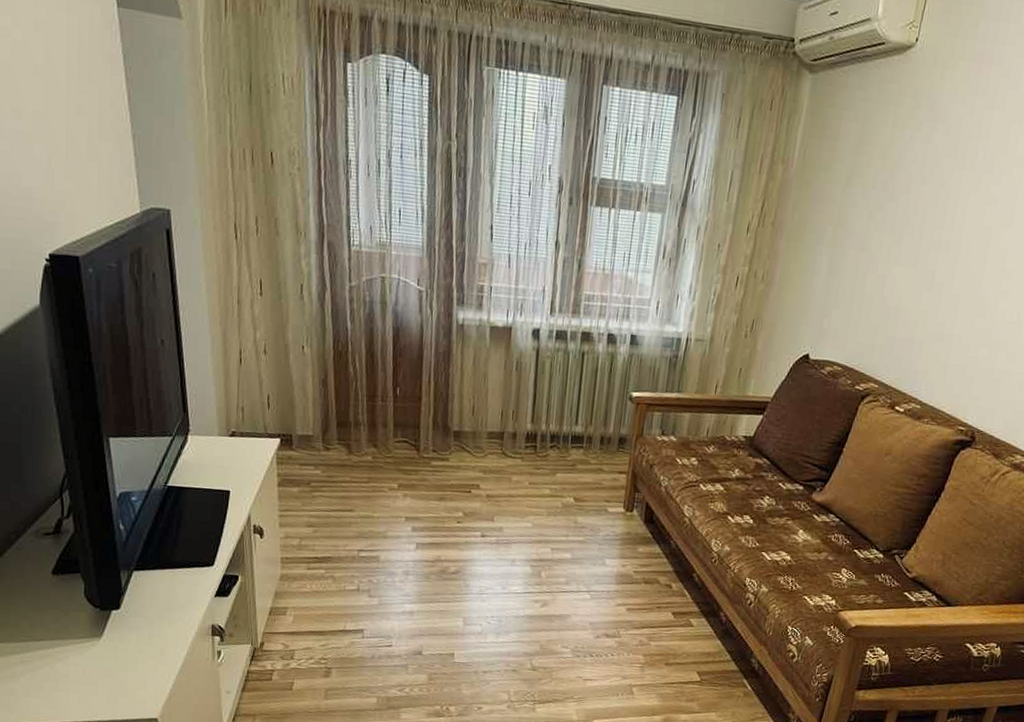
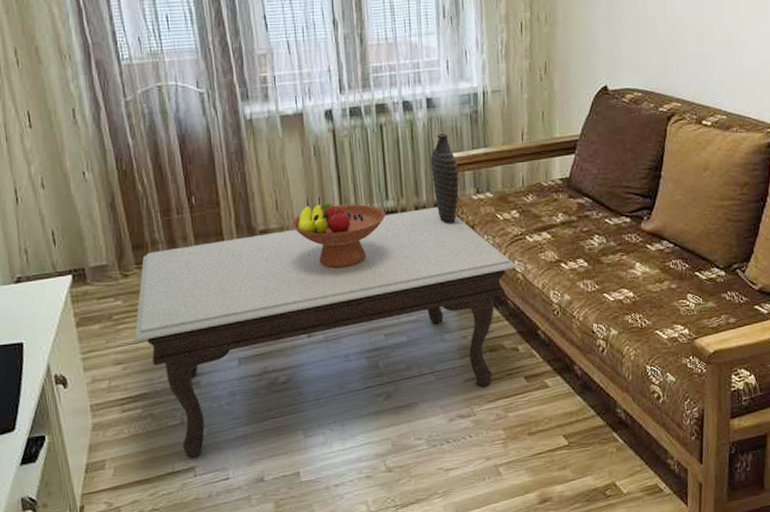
coffee table: none [327,431,686,622] -> present [134,206,517,458]
fruit bowl: none [483,416,572,481] -> present [291,203,386,269]
decorative vase: none [621,371,649,458] -> present [430,133,460,223]

